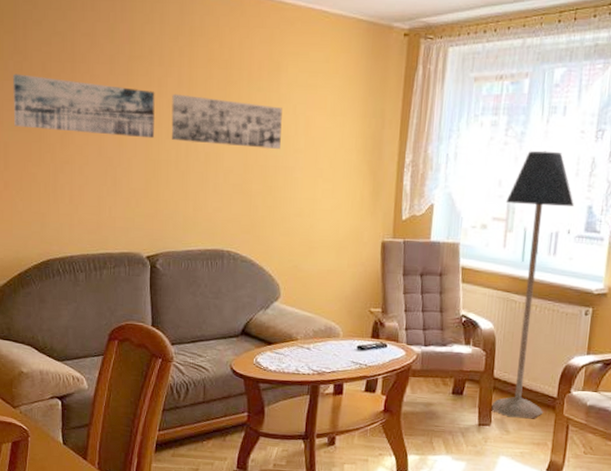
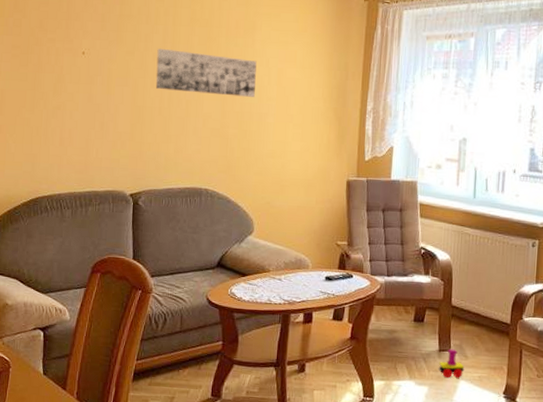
wall art: present [12,73,155,139] -> none [11,29,142,87]
toy train: none [477,423,506,454] -> present [438,349,465,378]
floor lamp: present [492,150,574,419] -> none [451,100,518,344]

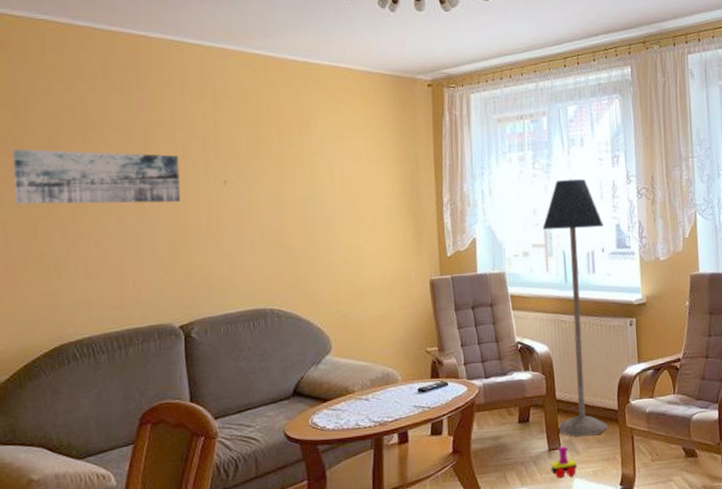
wall art: none [11,29,142,87] -> present [12,148,180,204]
wall art: present [155,48,257,97] -> none [198,155,317,203]
floor lamp: none [451,100,518,344] -> present [542,178,608,437]

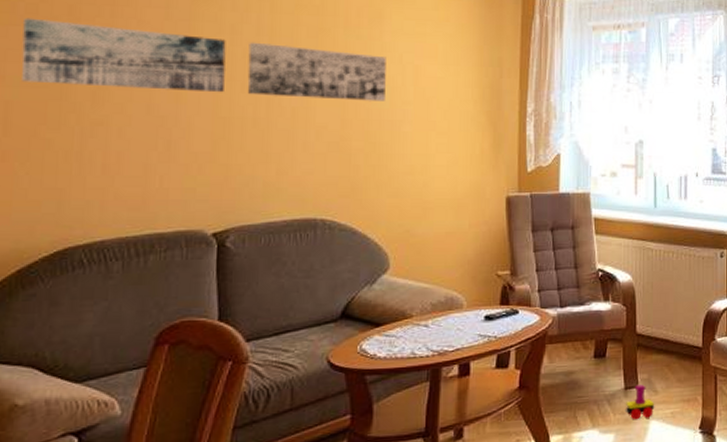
wall art: none [198,155,317,203] -> present [247,42,386,101]
floor lamp: present [542,178,608,437] -> none [633,96,699,375]

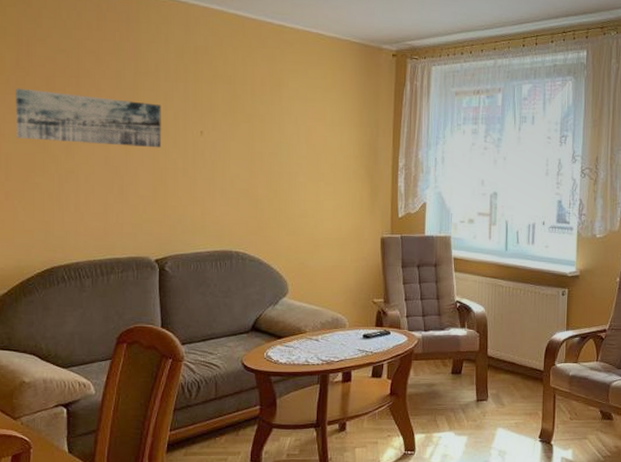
wall art: present [247,42,386,101] -> none [178,106,285,156]
toy train: present [625,384,655,420] -> none [476,398,502,427]

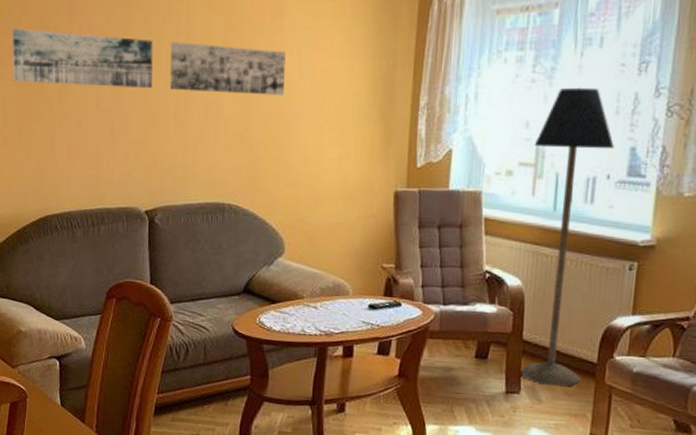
wall art: none [178,106,285,156] -> present [169,41,286,95]
floor lamp: none [487,154,546,392] -> present [521,87,614,387]

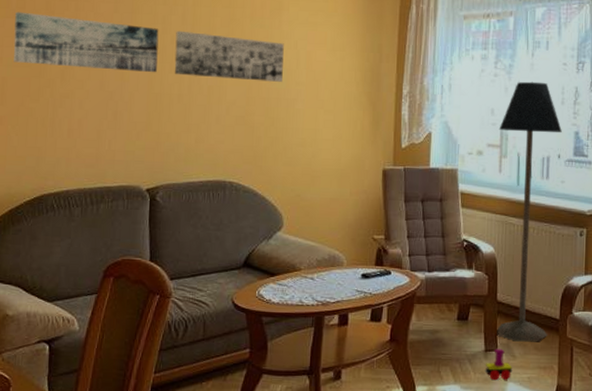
toy train: none [504,391,538,425] -> present [484,348,513,381]

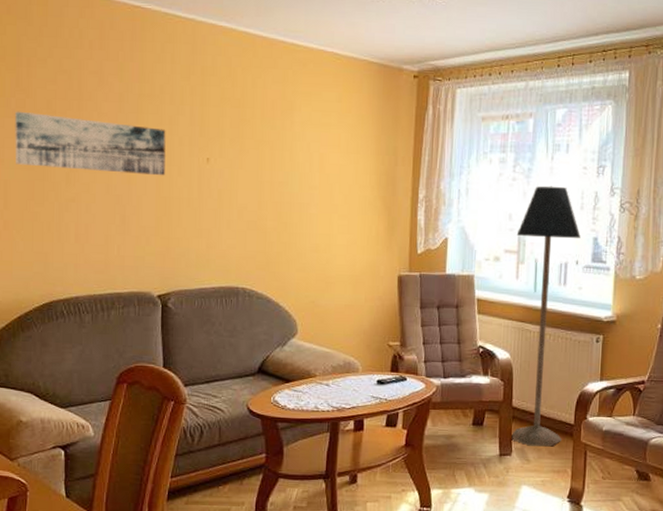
wall art: present [174,30,284,82] -> none [183,131,296,186]
toy train: present [484,348,513,381] -> none [499,453,527,484]

